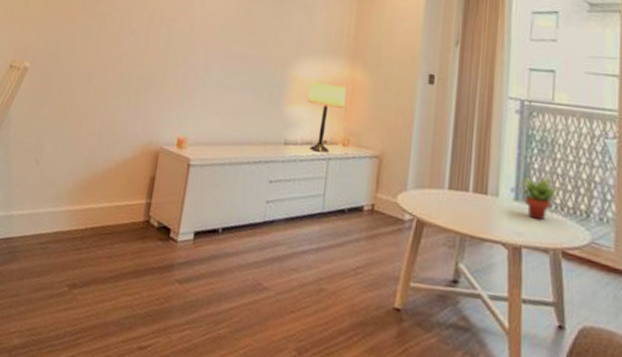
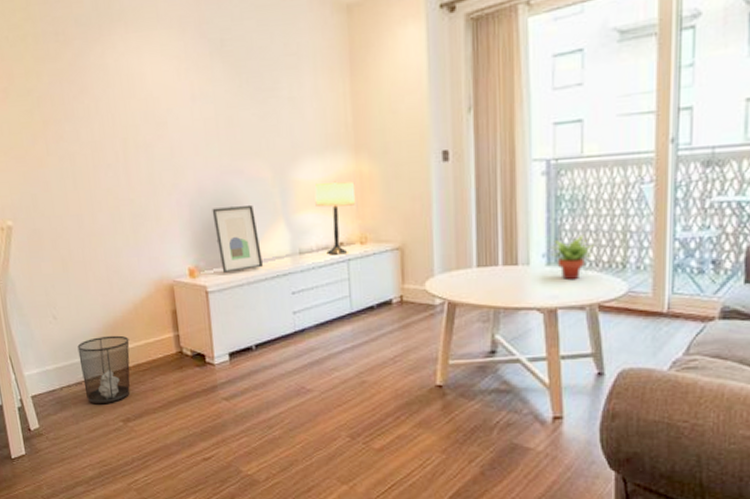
waste bin: none [40,190,102,265] -> present [77,335,130,405]
picture frame: none [208,86,252,151] -> present [212,204,264,274]

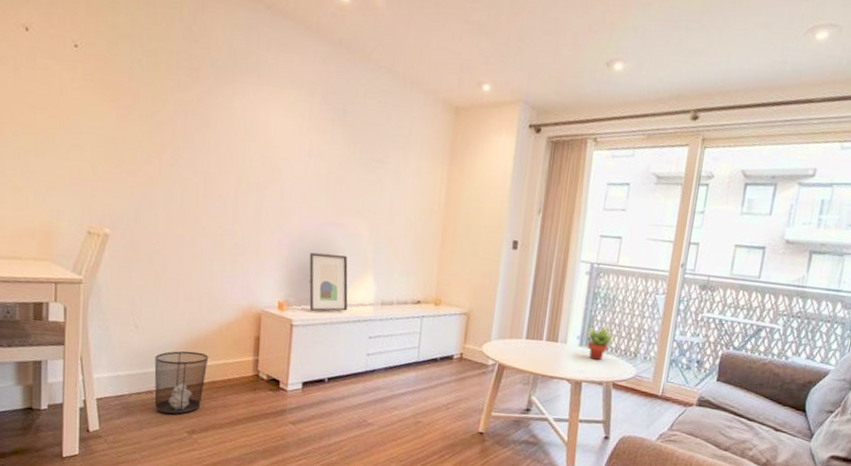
table lamp: present [314,181,356,256] -> none [402,248,439,312]

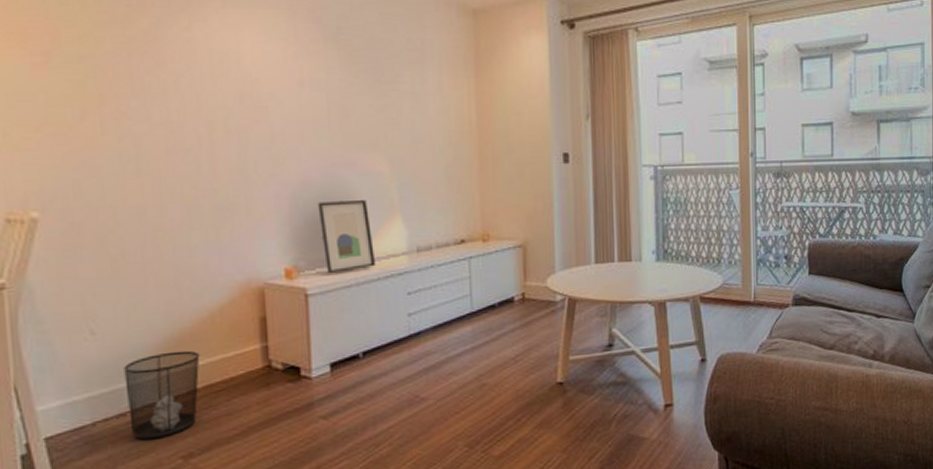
succulent plant: present [581,326,617,360] -> none [657,233,696,274]

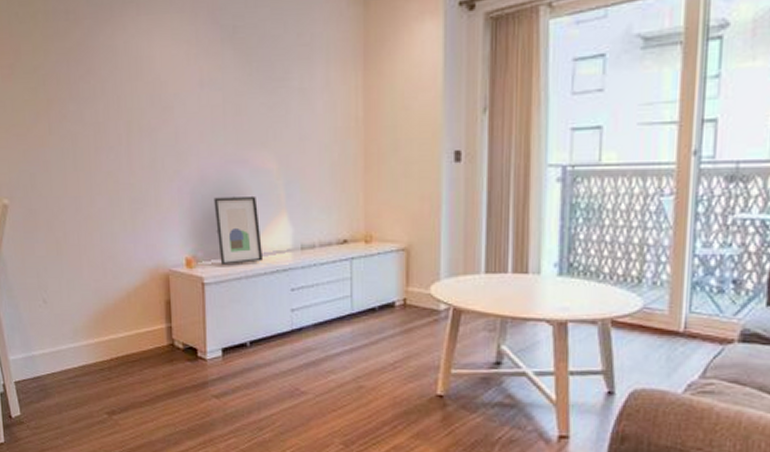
waste bin: present [124,350,200,441] -> none [66,323,120,395]

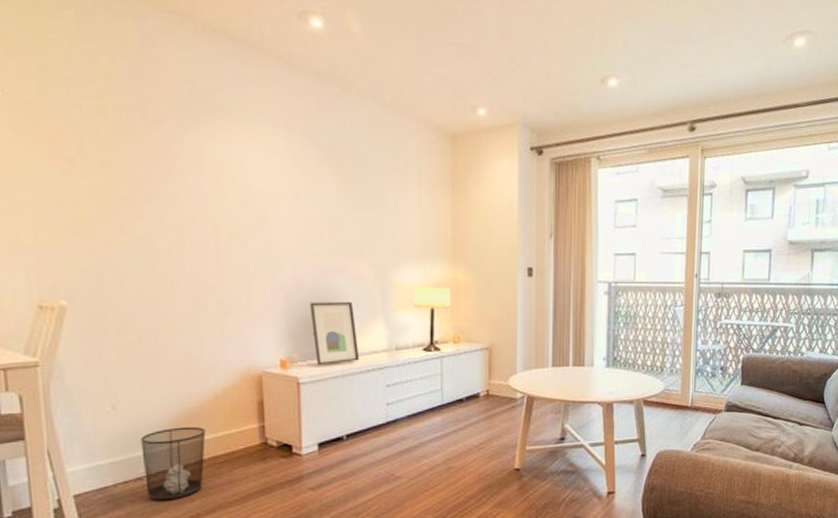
waste bin: none [66,323,120,395] -> present [140,426,206,501]
table lamp: none [320,176,363,254] -> present [414,286,451,353]

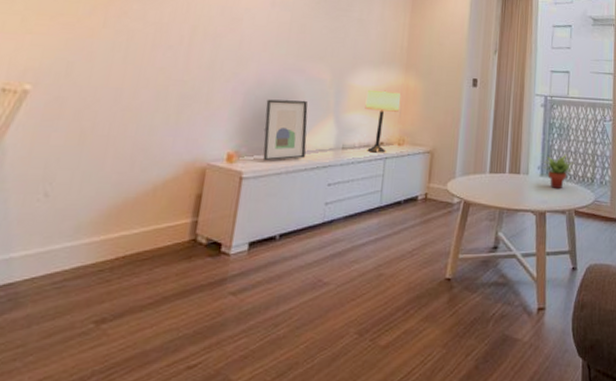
waste bin: present [140,426,206,501] -> none [54,218,136,302]
succulent plant: none [607,343,642,379] -> present [542,154,574,188]

